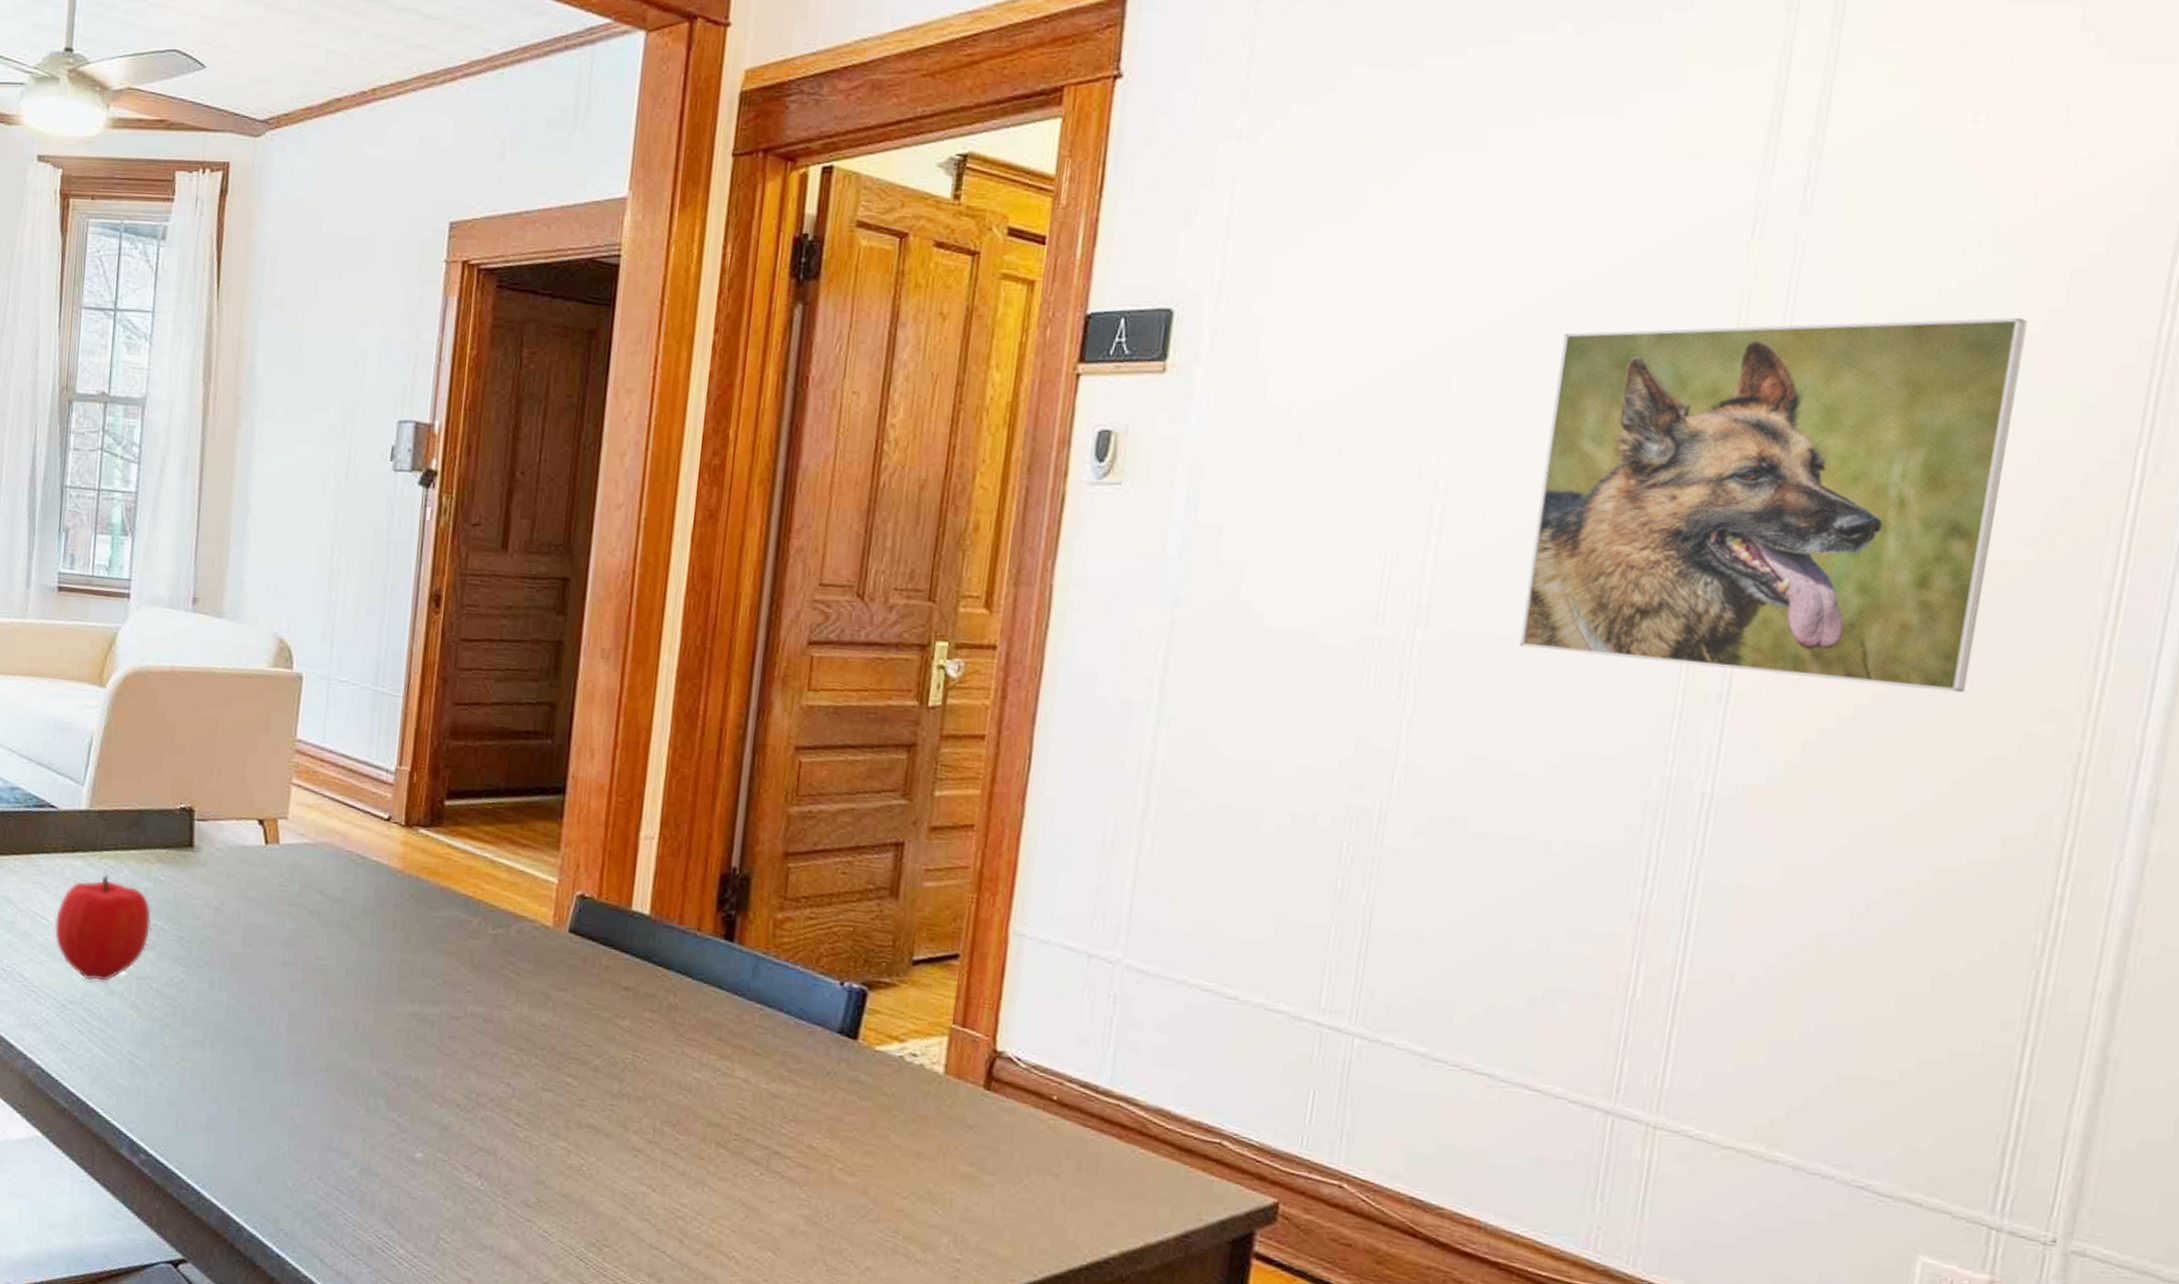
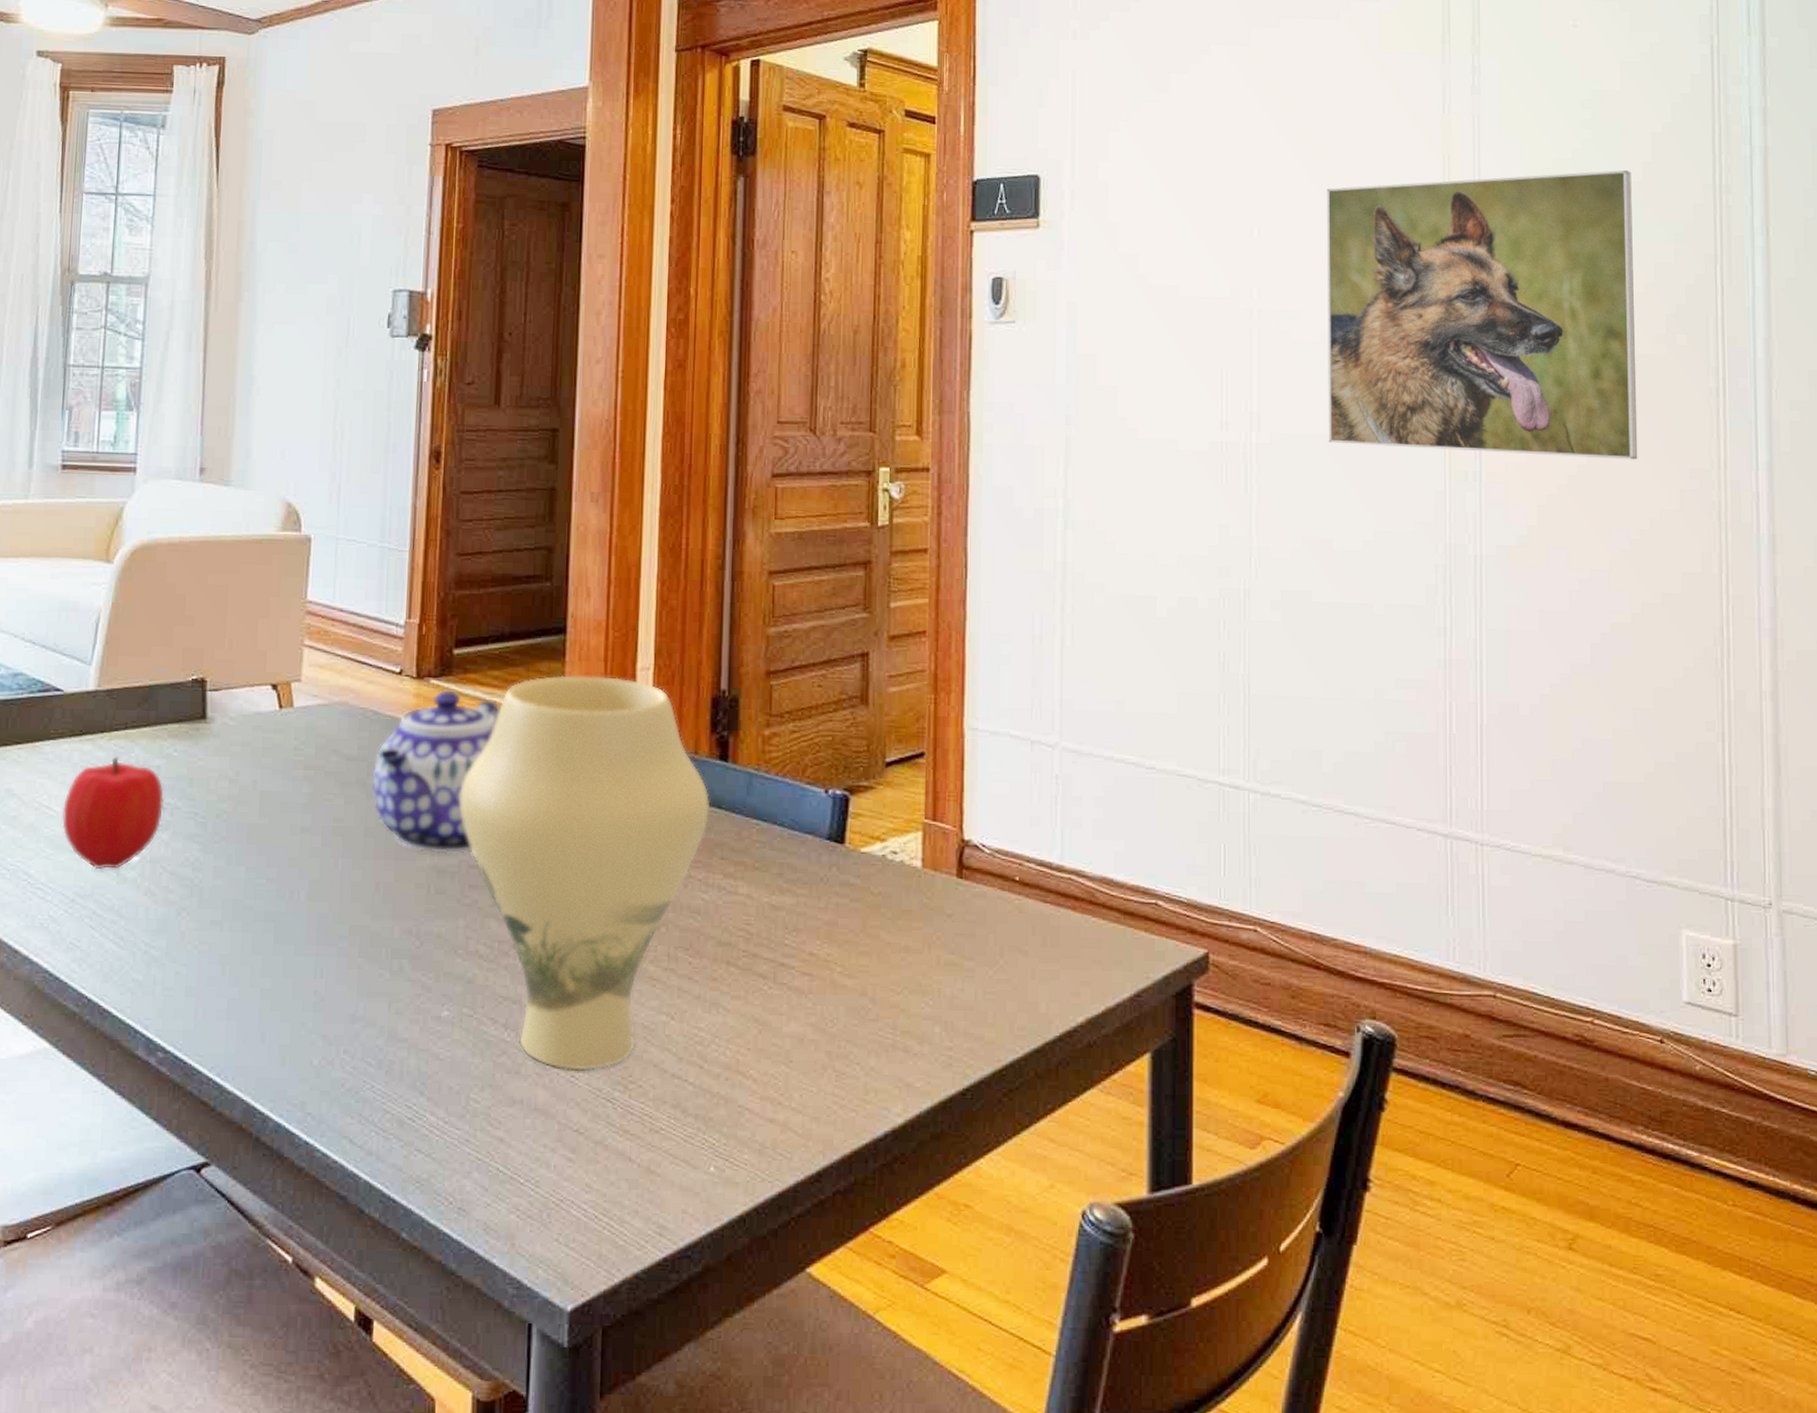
teapot: none [355,840,491,1005] -> present [372,690,501,854]
vase: none [443,836,711,1229] -> present [459,675,711,1071]

